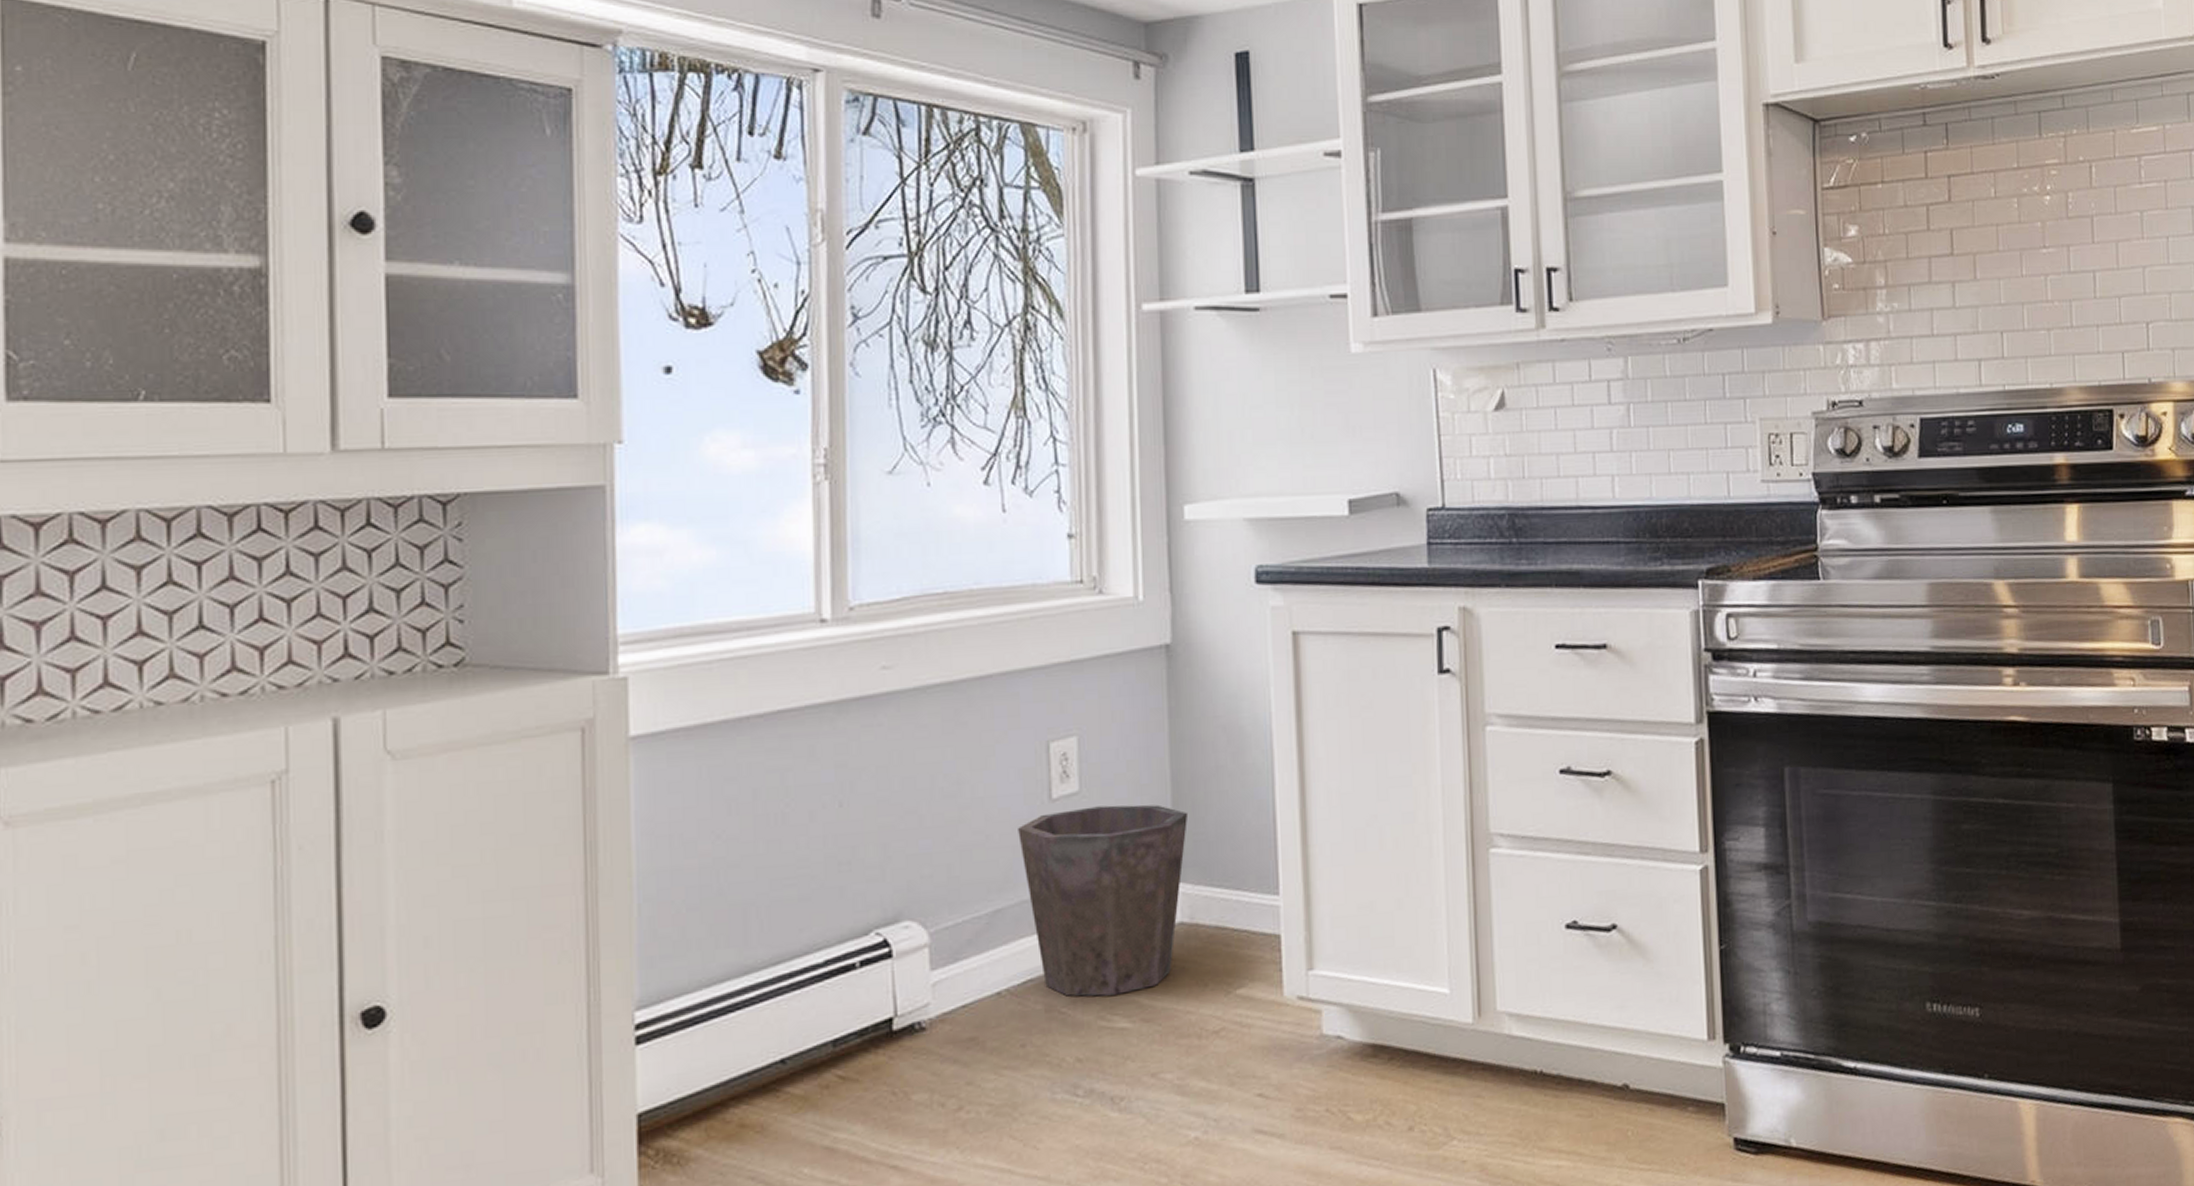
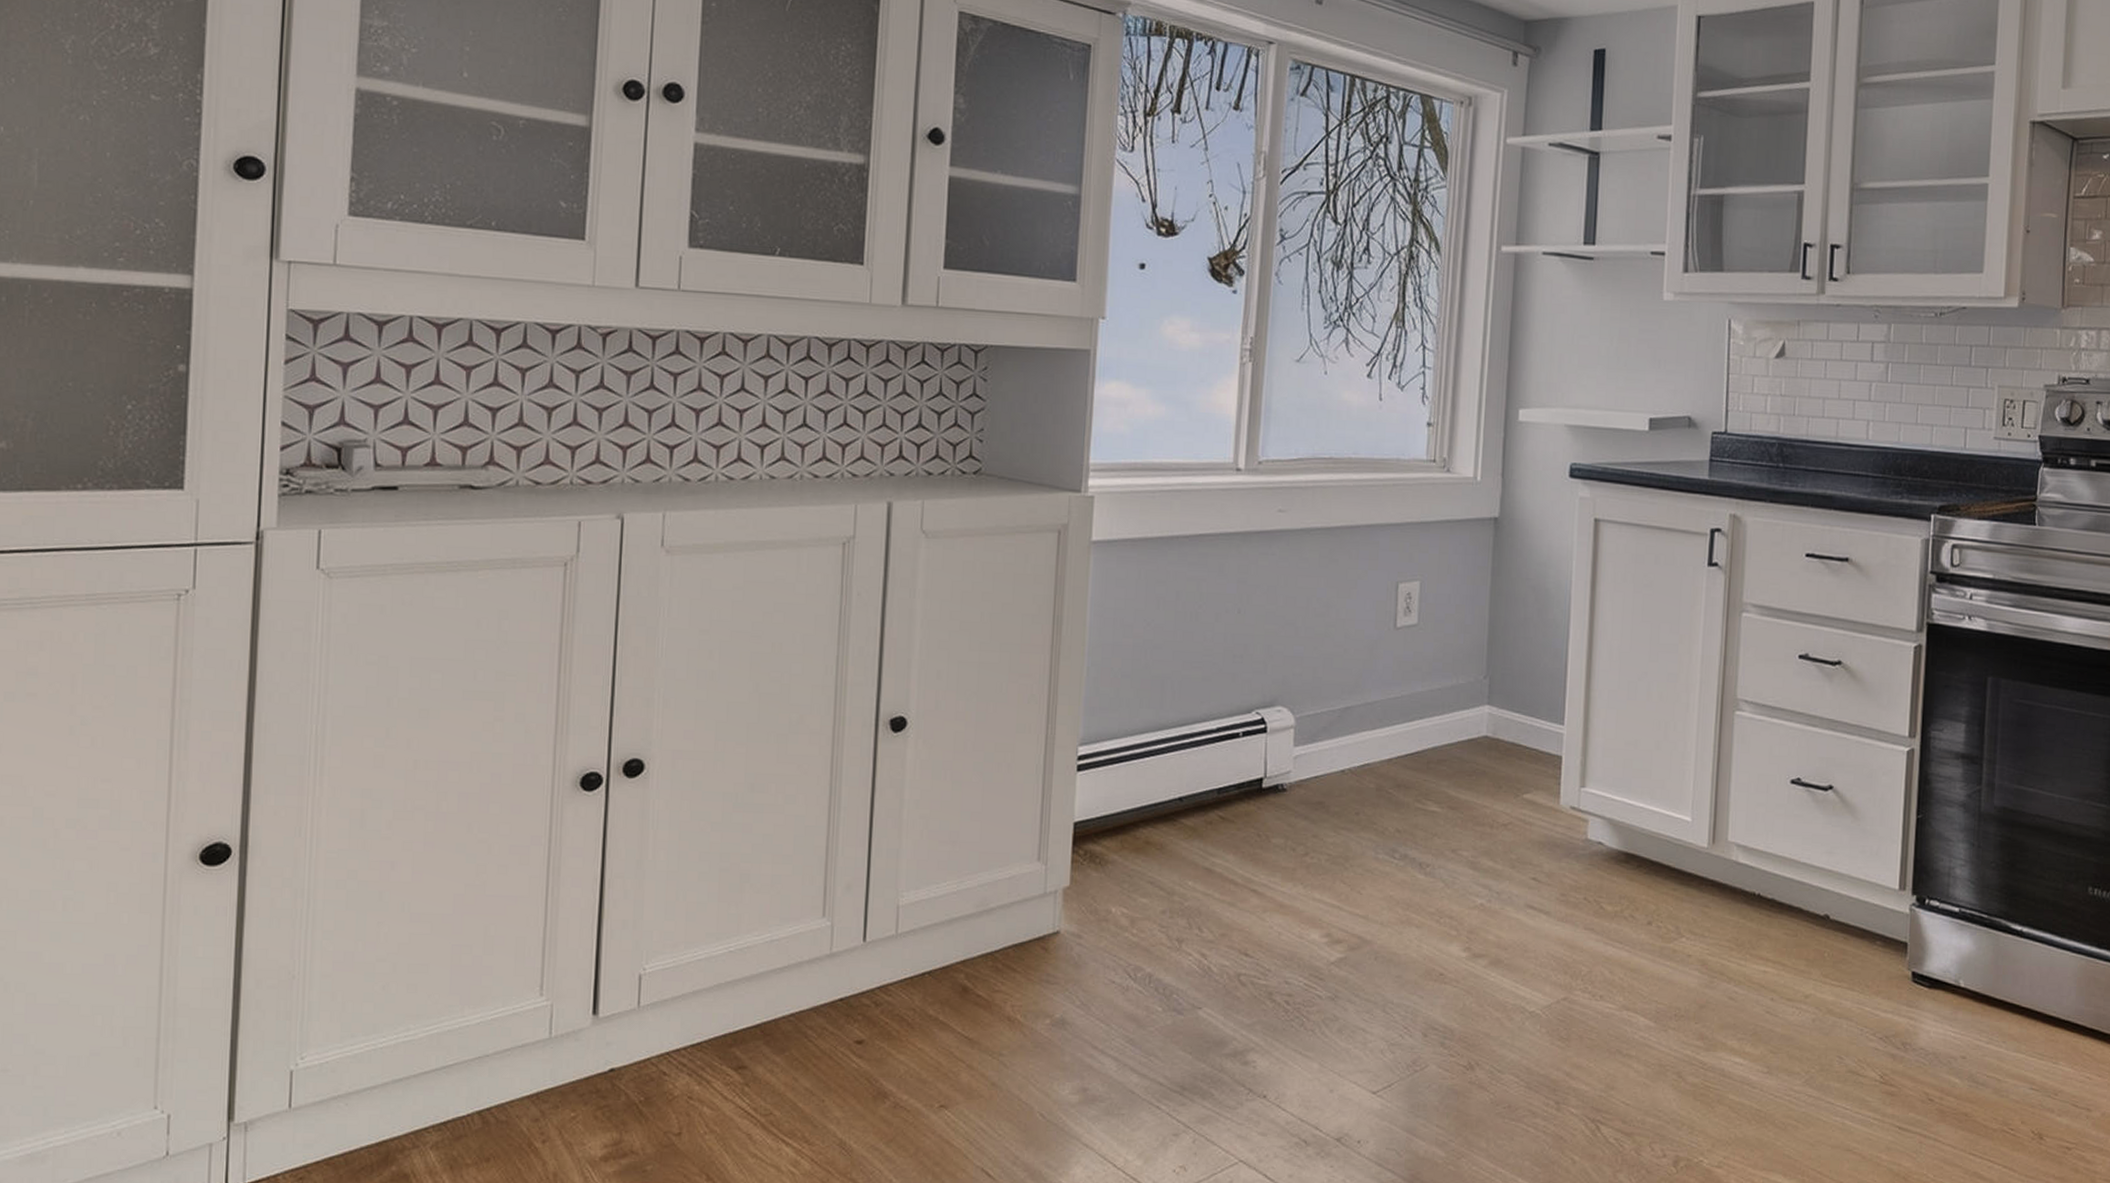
waste bin: present [1018,804,1189,997] -> none [1368,637,1500,785]

